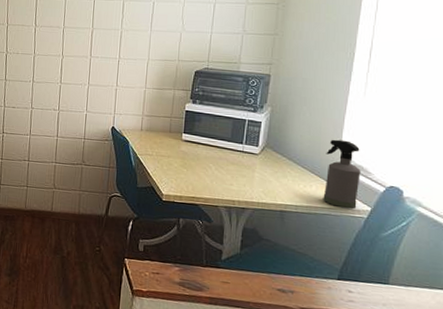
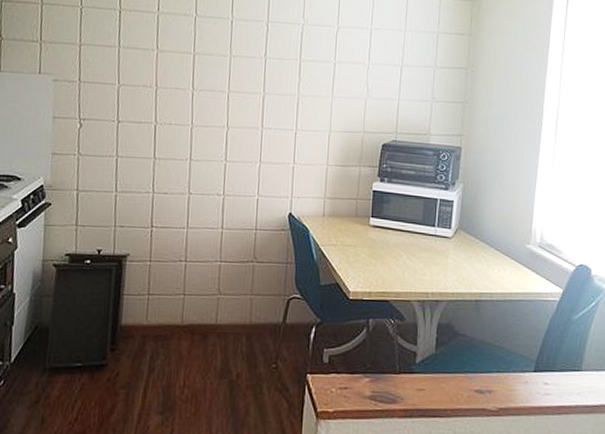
spray bottle: present [323,139,361,209] -> none [517,217,552,293]

